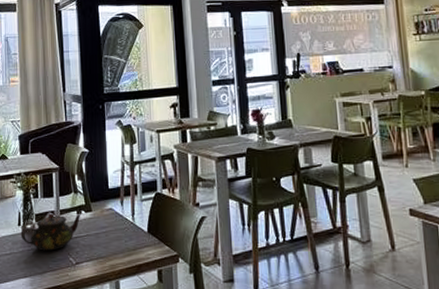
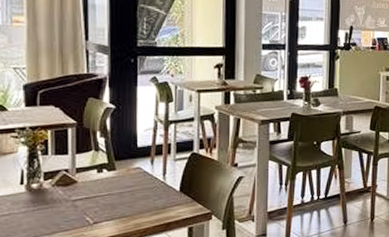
teapot: present [20,213,81,251] -> none [23,171,102,211]

